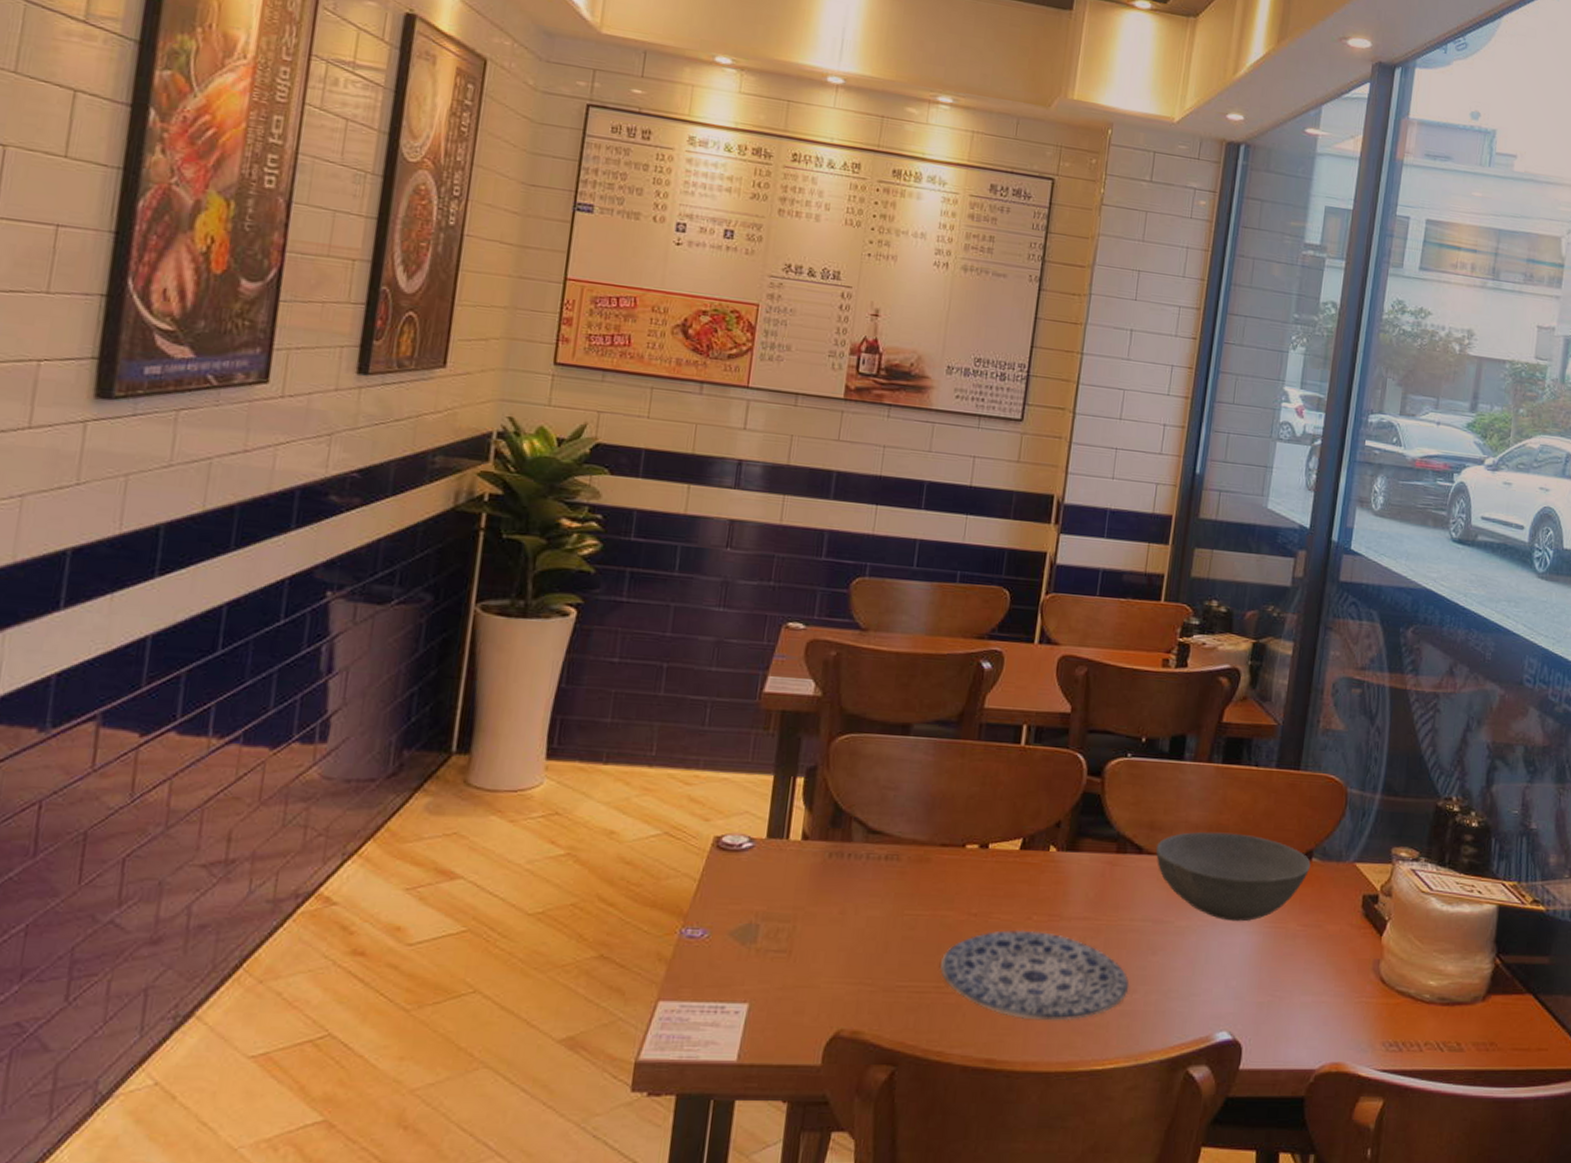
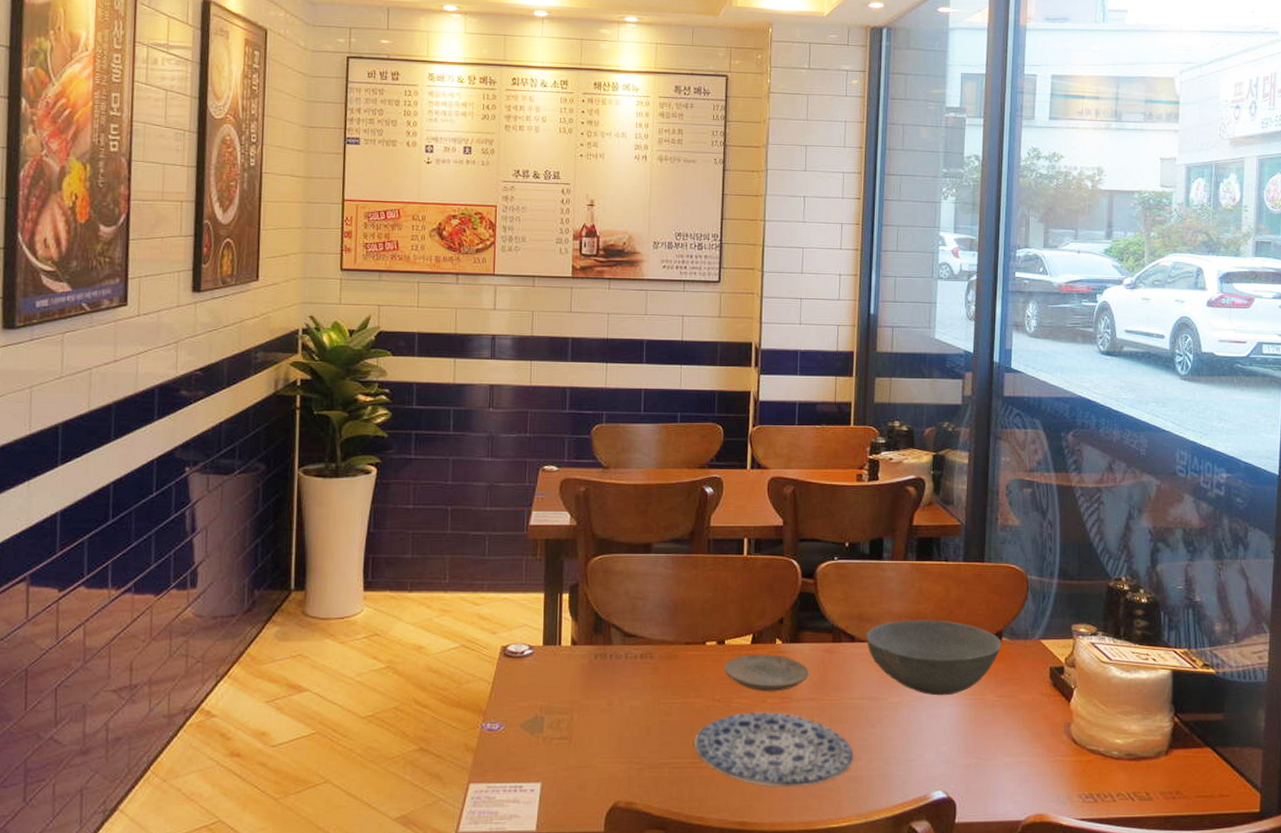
plate: none [984,862,1087,908] -> present [723,654,810,692]

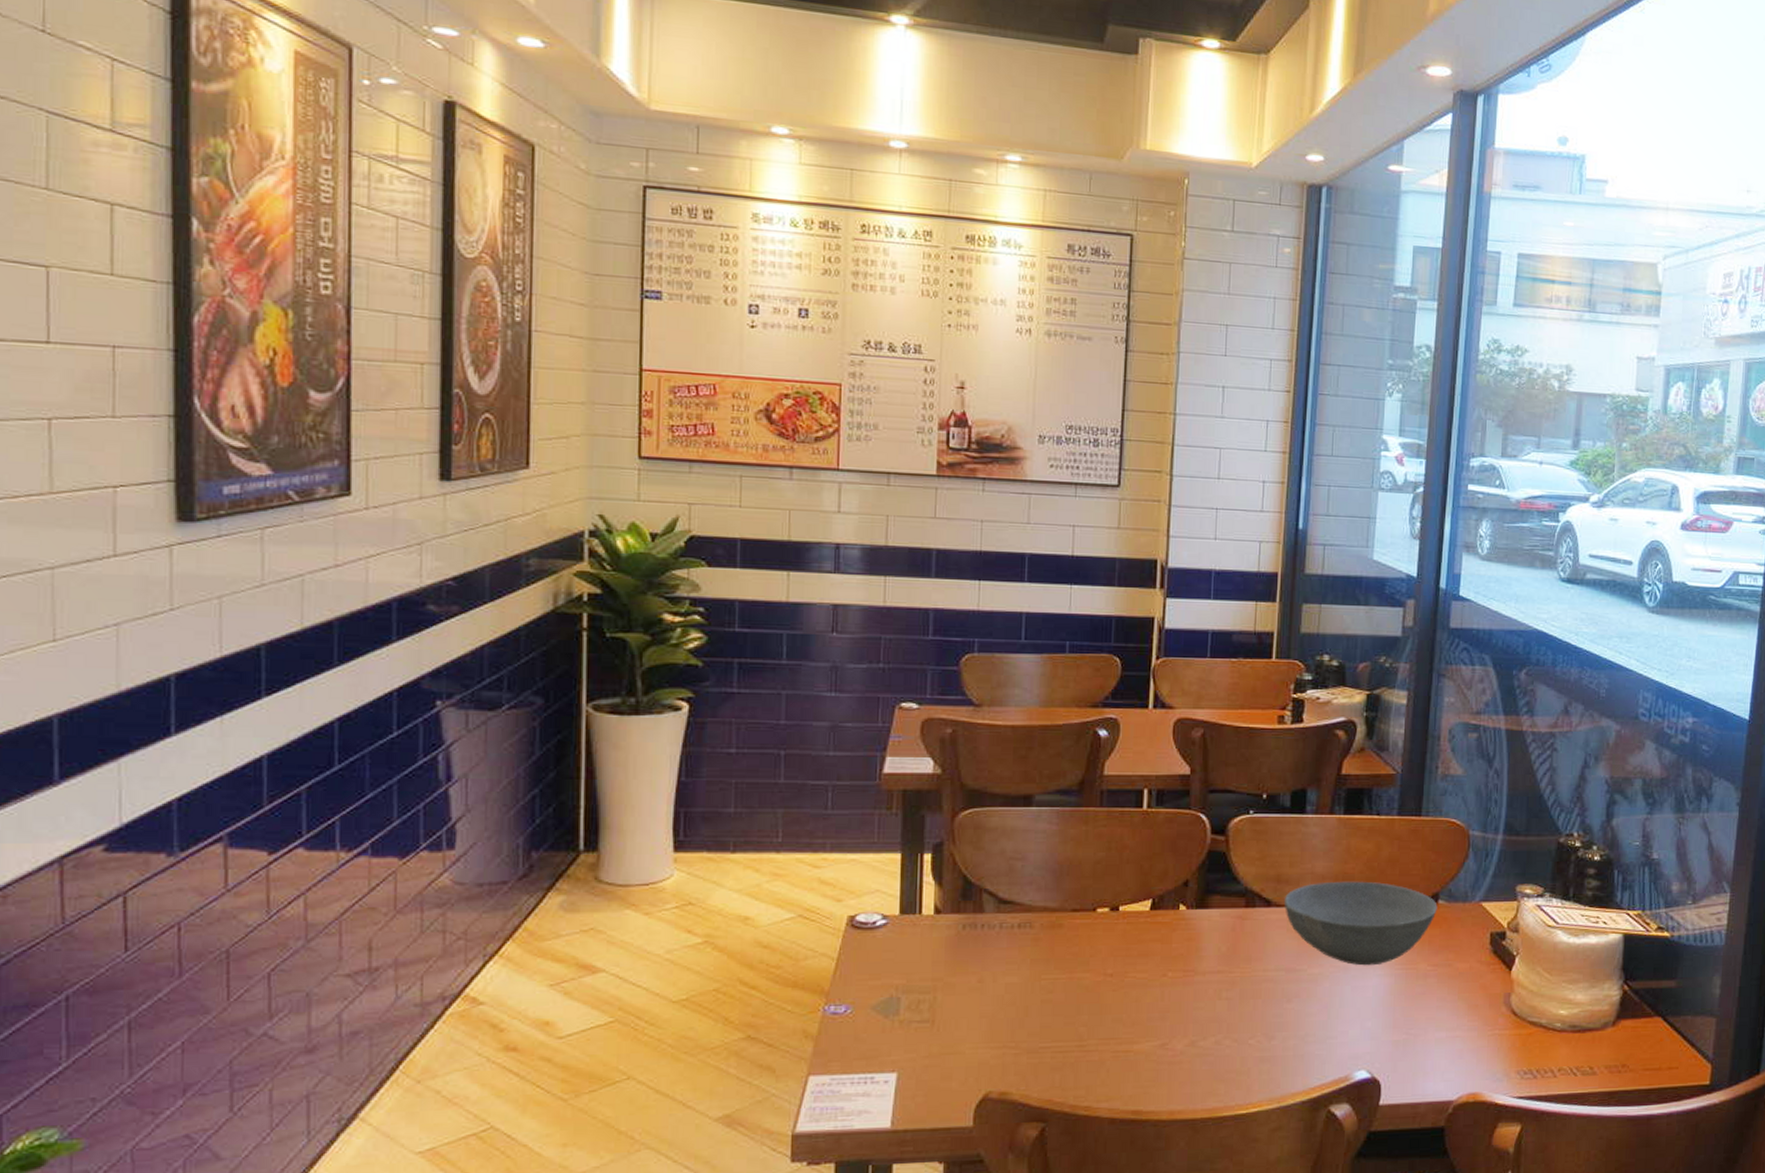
plate: present [694,711,854,788] -> none [1081,986,1267,1071]
plate: present [723,654,810,692] -> none [1117,921,1218,965]

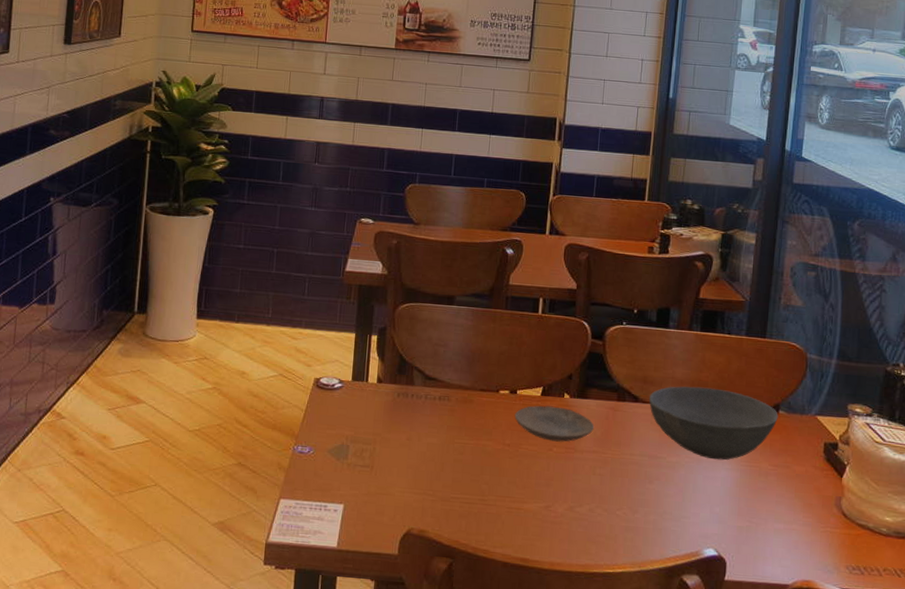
plate: none [1117,921,1218,965] -> present [514,405,595,442]

